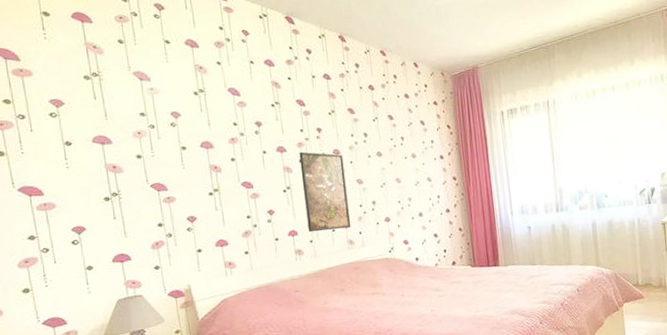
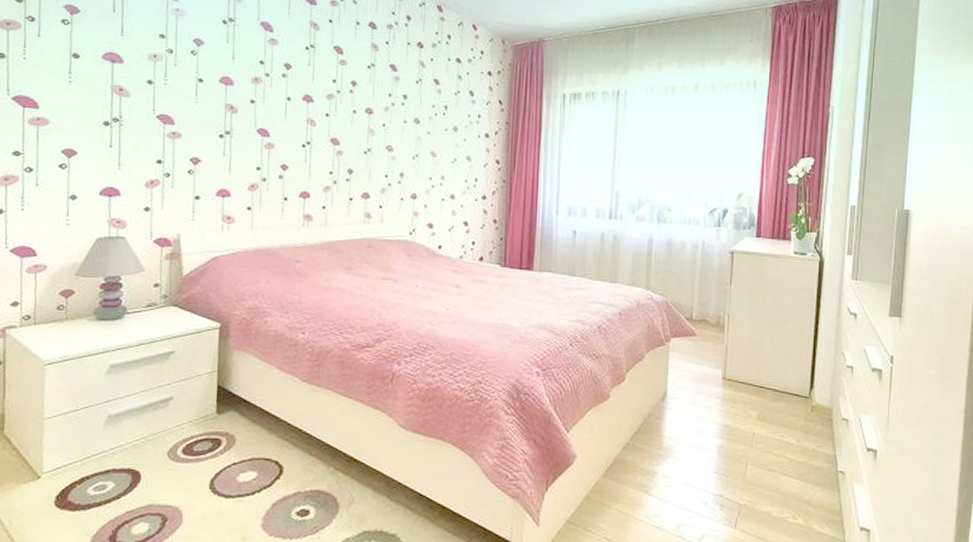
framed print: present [299,151,351,233] -> none [322,104,376,199]

